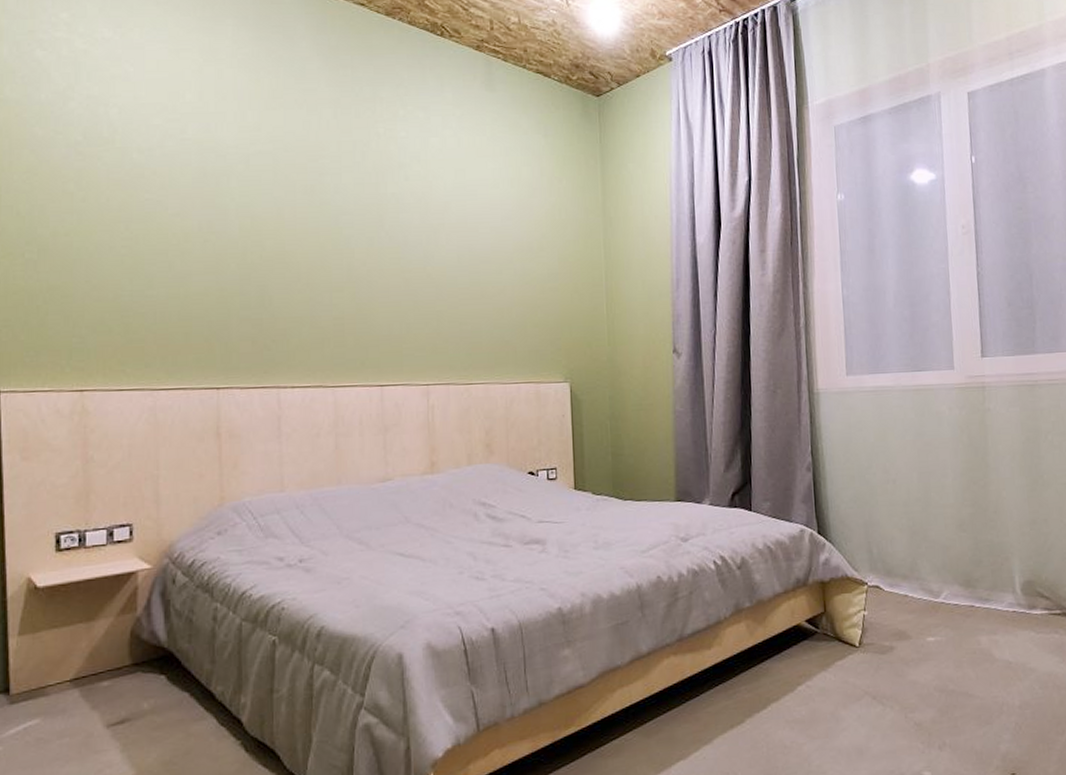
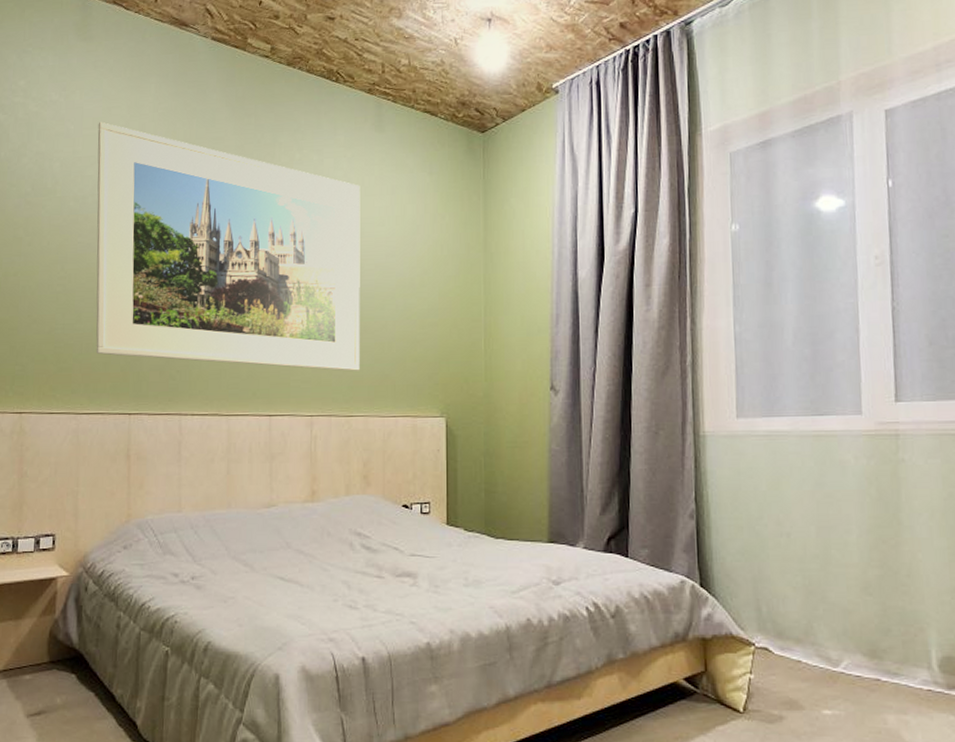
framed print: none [164,65,478,338] -> present [96,121,360,371]

